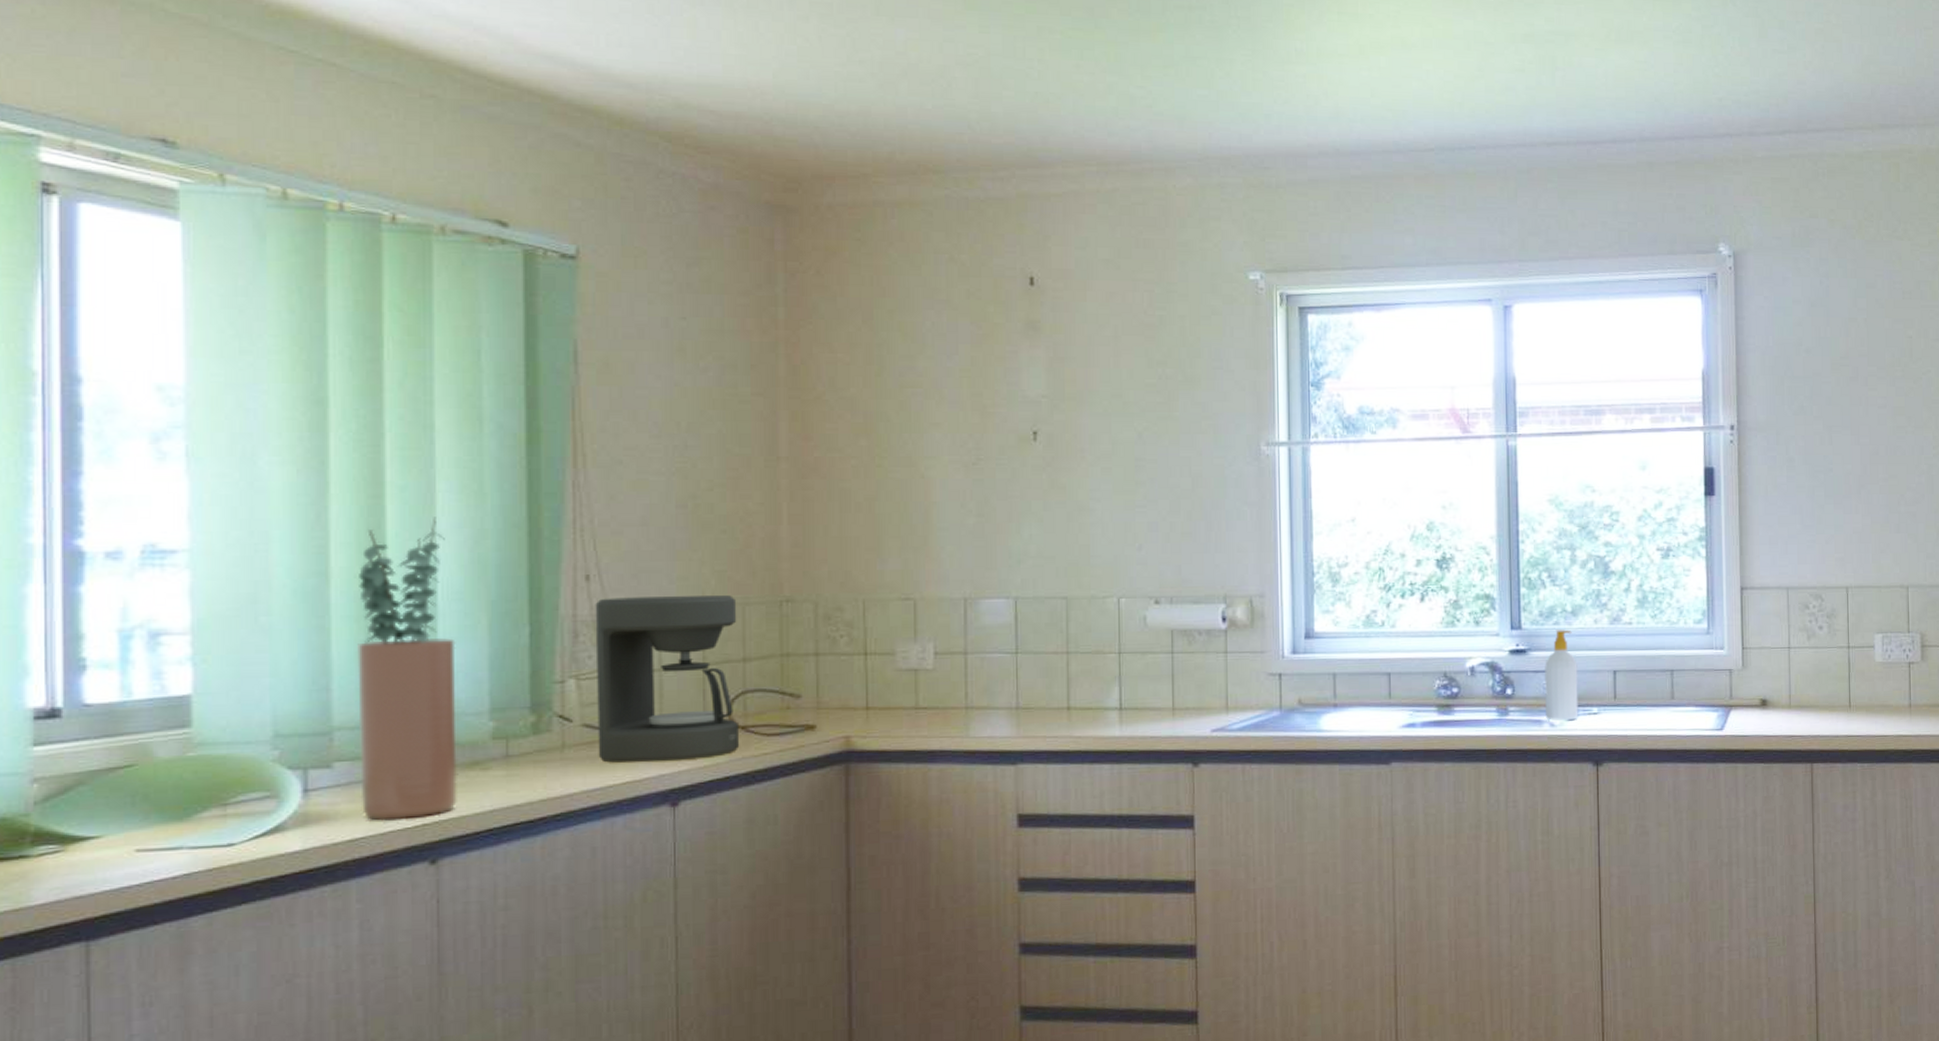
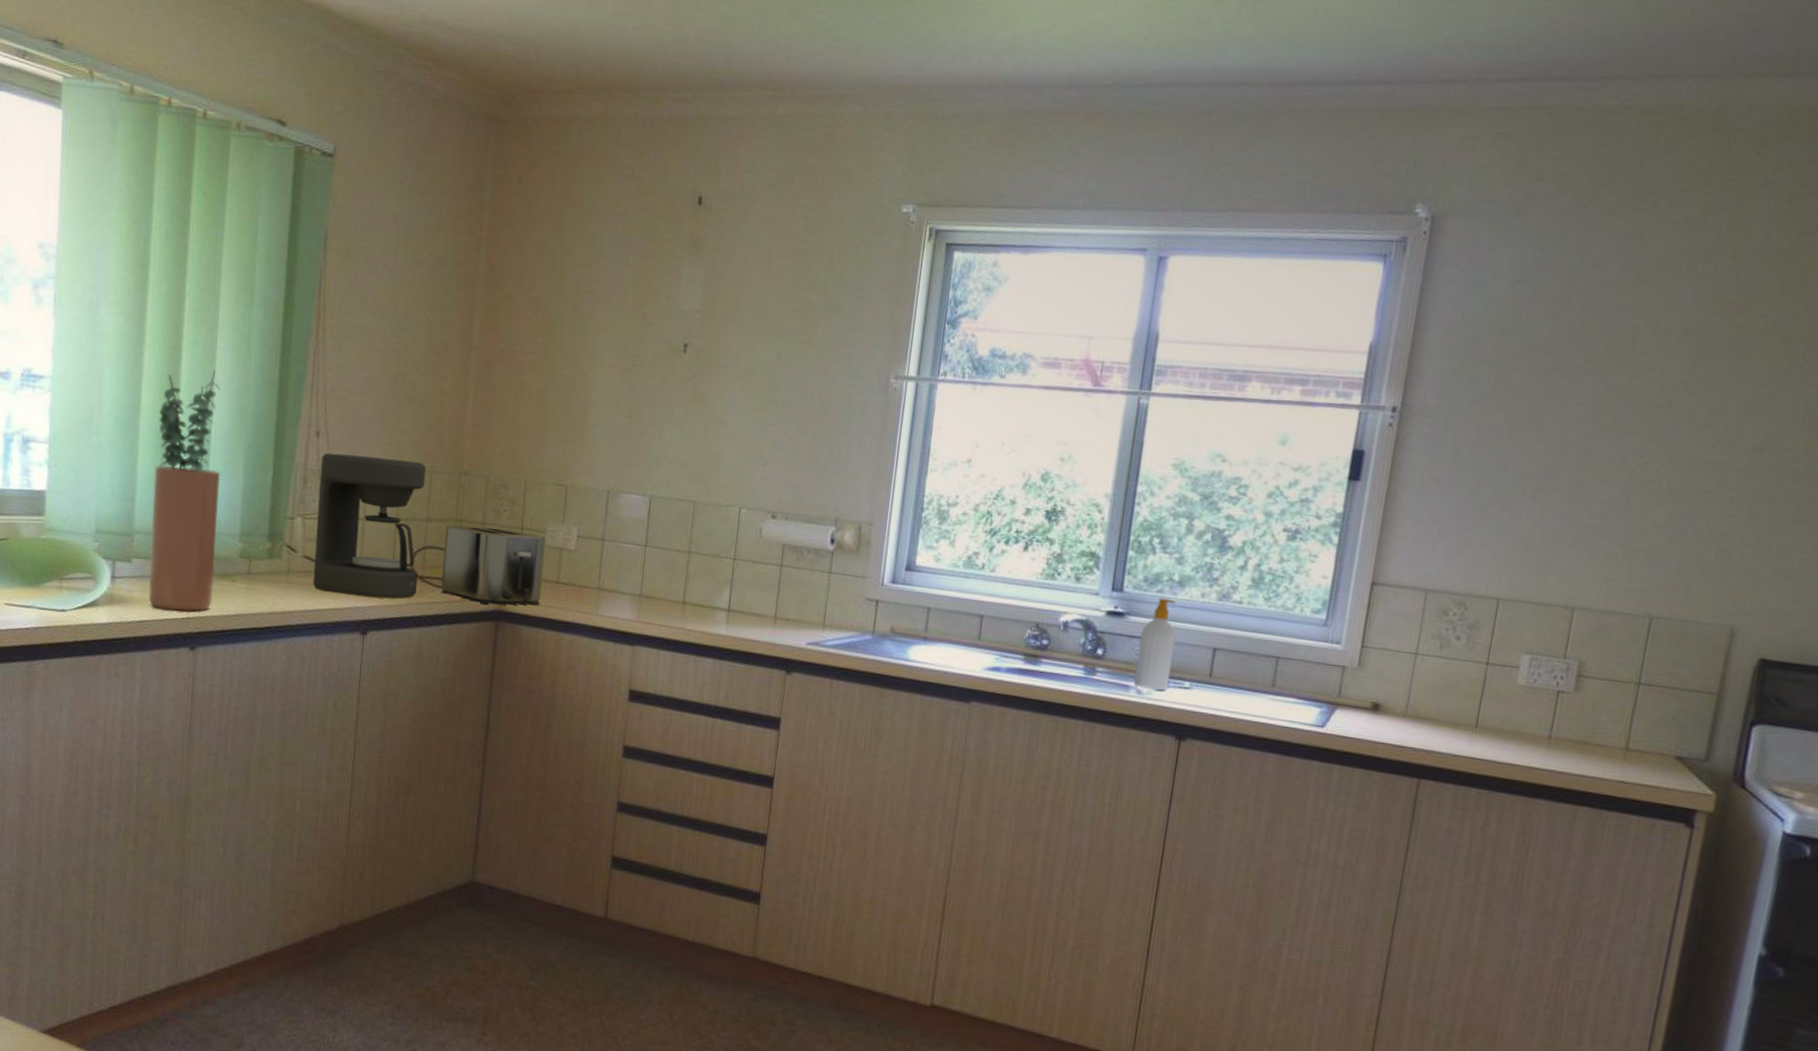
toaster: none [769,657,899,747] -> present [440,525,546,605]

